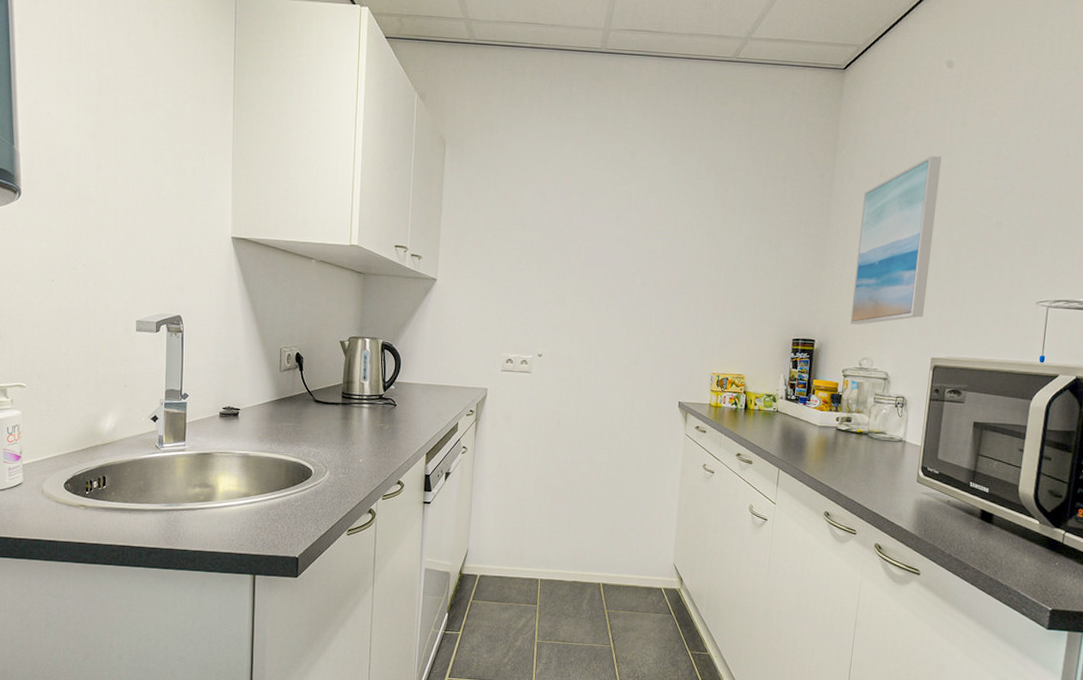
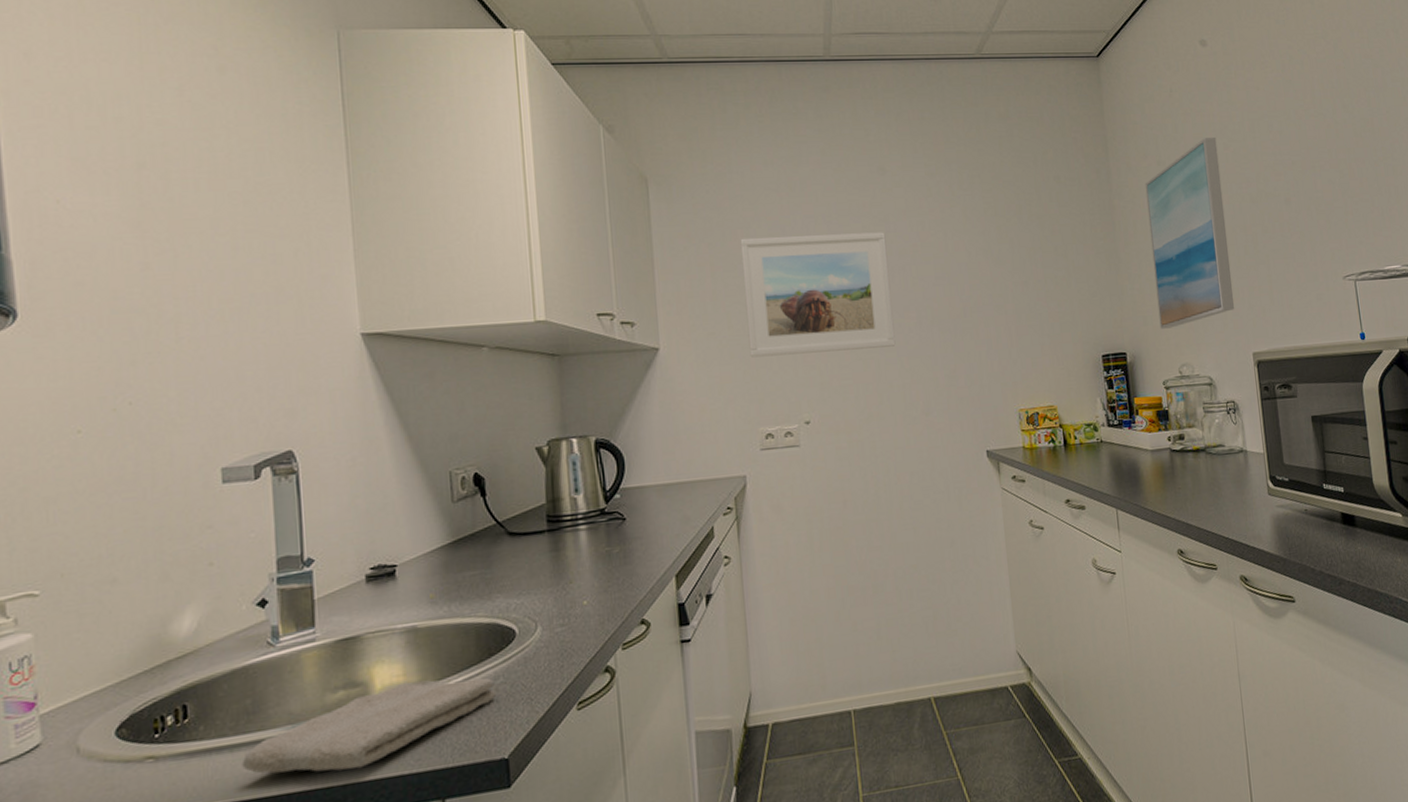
washcloth: none [135,492,295,542] -> present [242,677,496,774]
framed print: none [504,199,627,305] -> present [740,232,896,358]

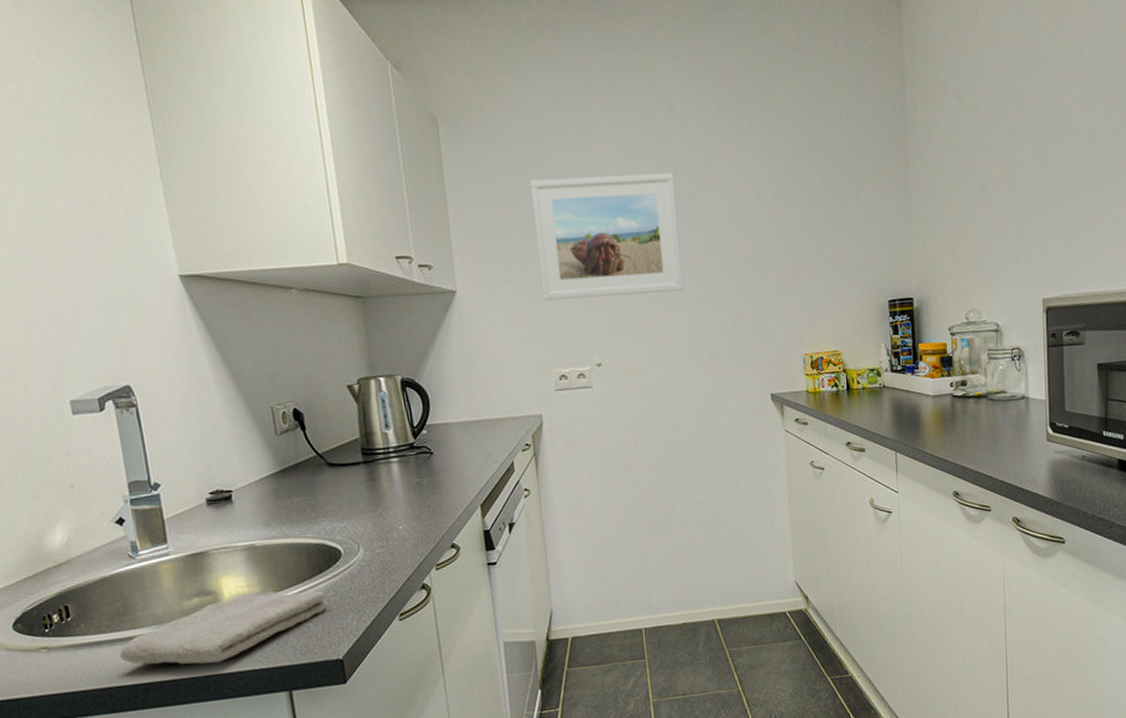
wall art: present [1145,137,1235,329] -> none [942,66,1028,274]

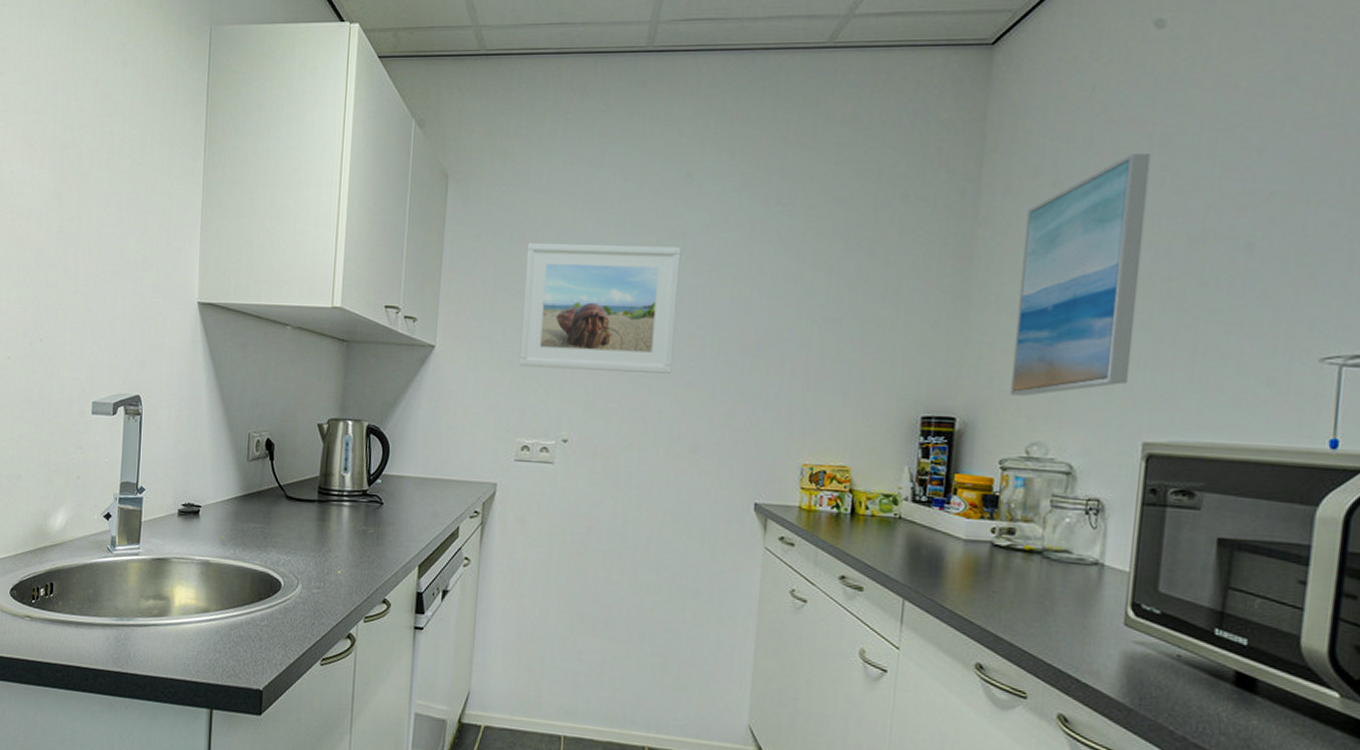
washcloth: present [119,590,328,665] -> none [82,606,260,666]
wall art: none [942,66,1028,274] -> present [1010,152,1151,396]

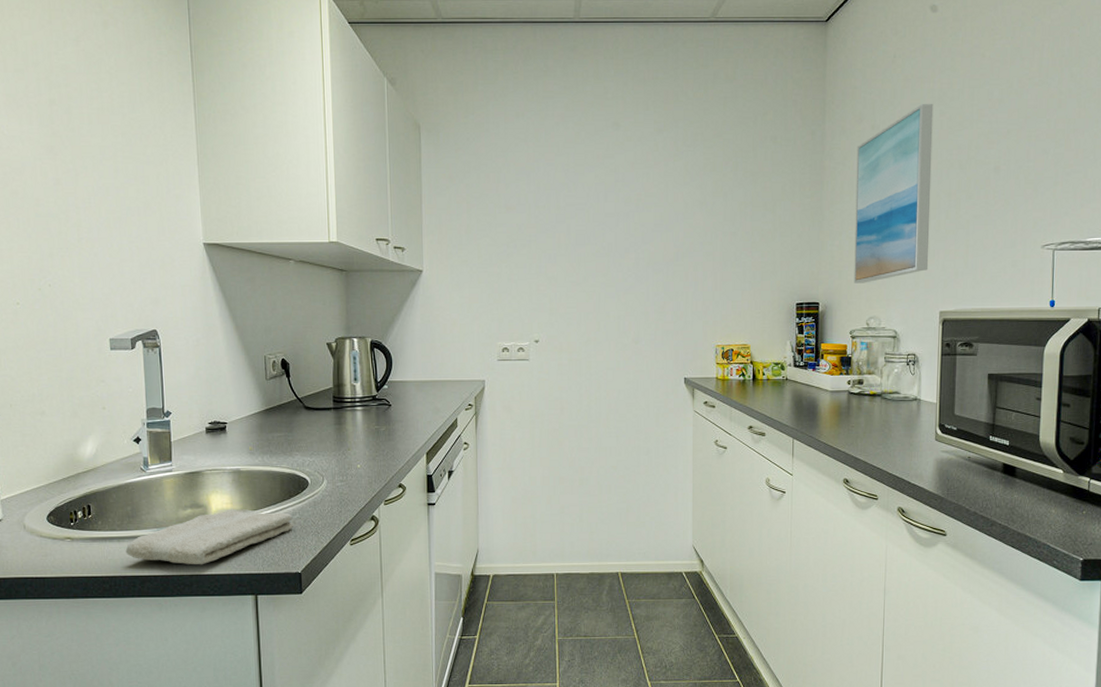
washcloth: none [82,606,260,666] -> present [125,509,293,565]
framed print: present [519,242,682,374] -> none [492,181,615,284]

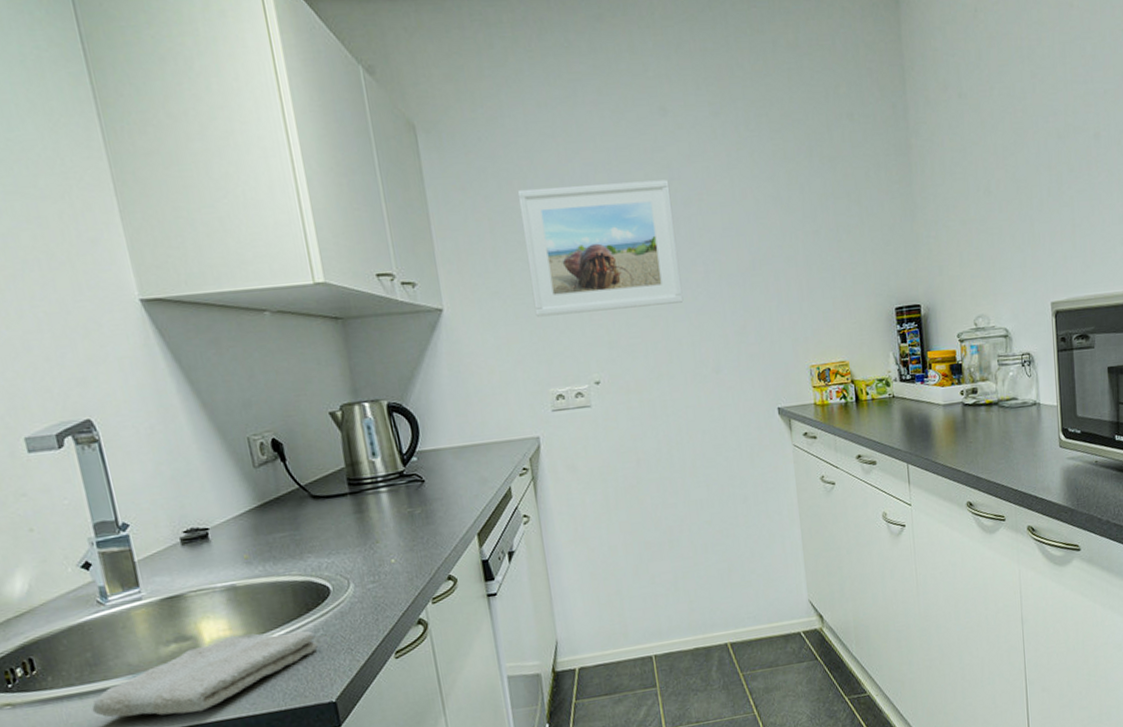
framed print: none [492,181,615,284] -> present [517,179,684,317]
wall art: present [854,103,934,283] -> none [944,64,1035,279]

